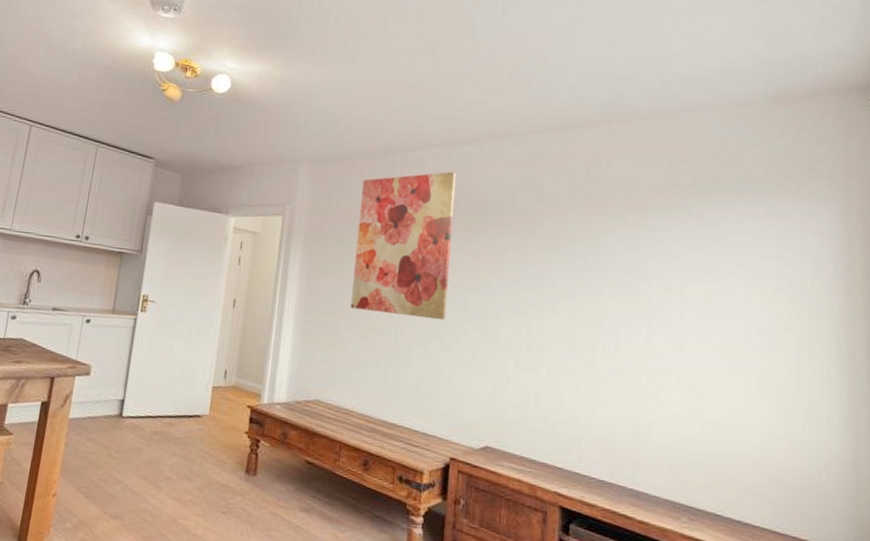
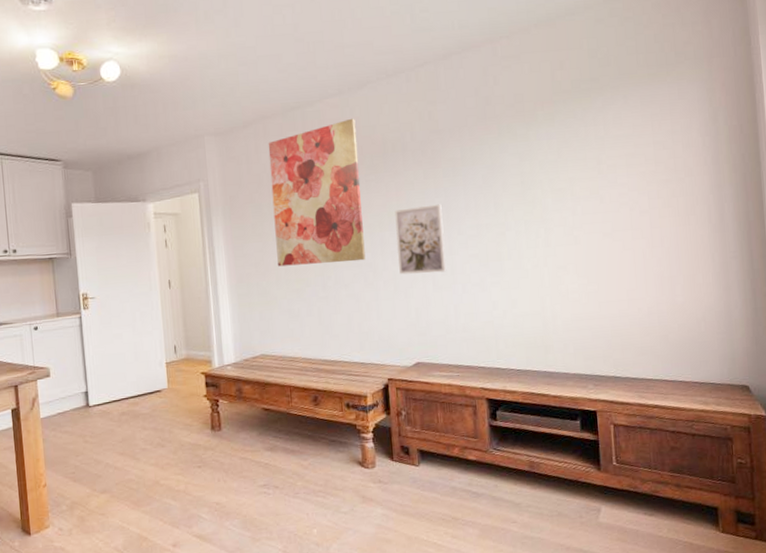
wall art: none [480,274,536,351] -> present [395,204,446,275]

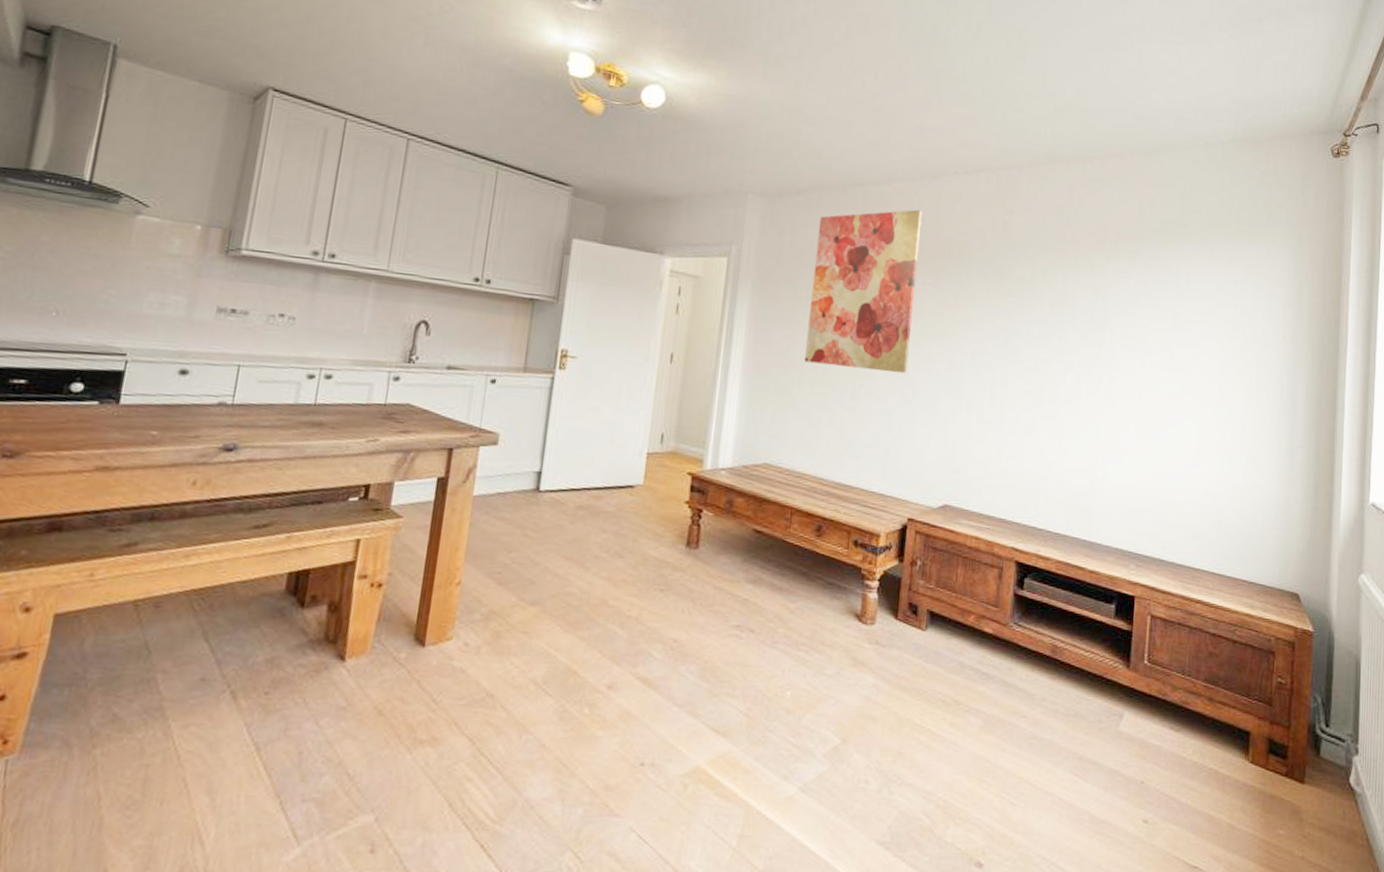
wall art: present [395,204,446,275] -> none [942,323,1001,405]

